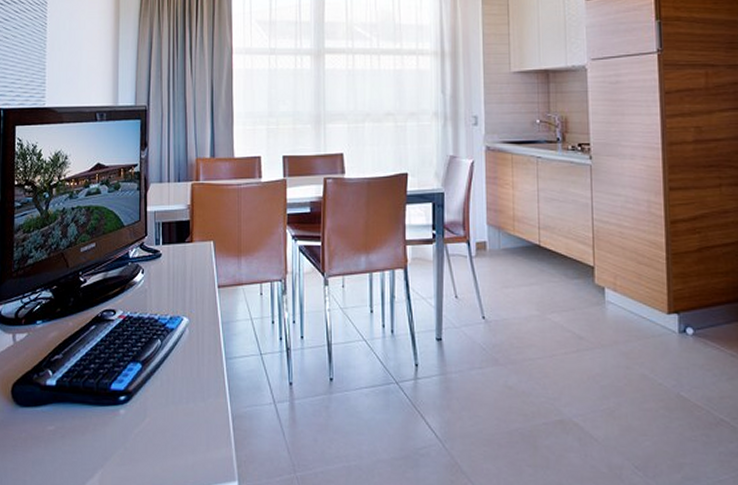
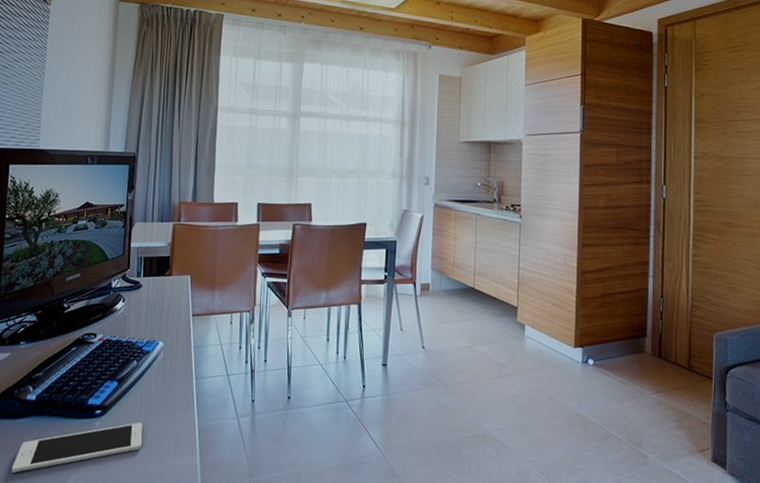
cell phone: none [34,410,172,467] -> present [11,423,143,473]

